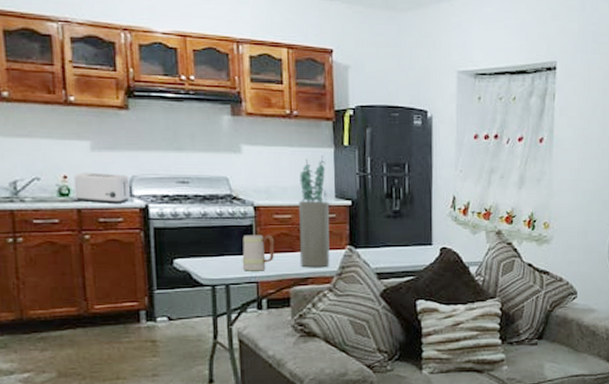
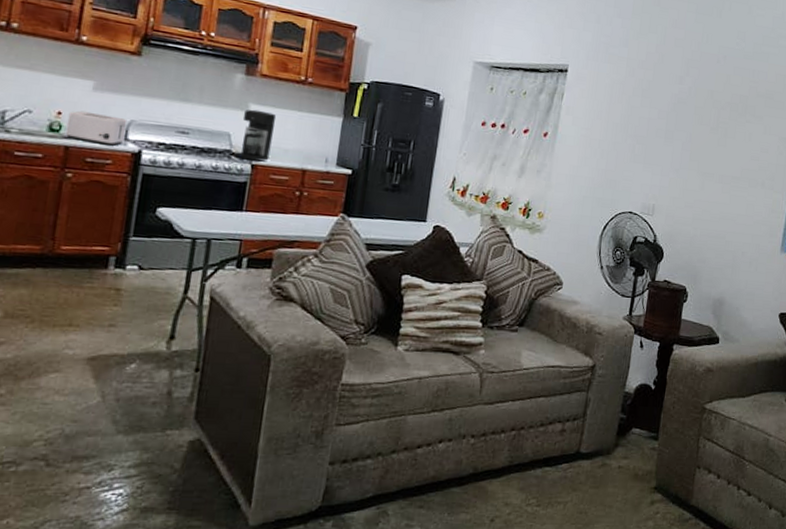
coffee maker: none [235,150,269,204] -> present [234,109,277,162]
mug: present [242,235,275,271] -> none [228,191,267,230]
vase: present [298,155,330,268] -> none [288,123,332,233]

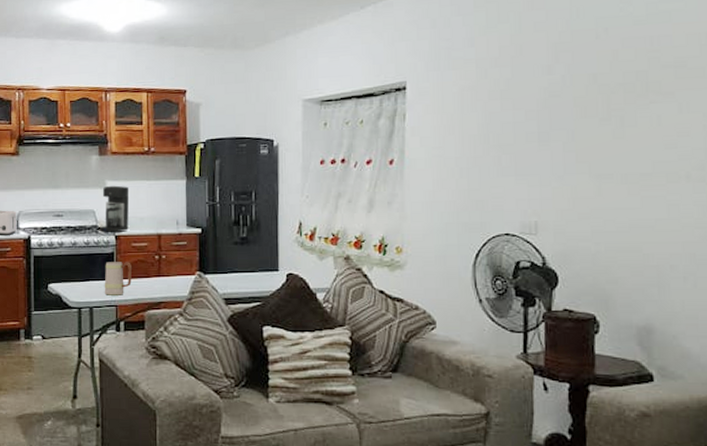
mug: none [228,191,267,230] -> present [104,262,133,295]

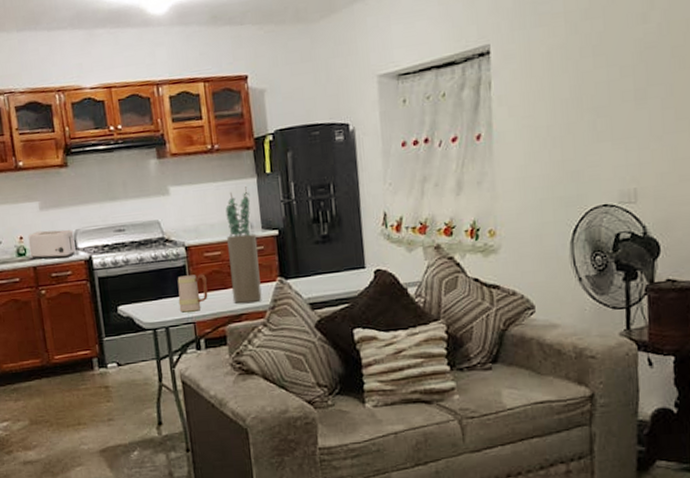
coffee maker: present [100,185,130,233] -> none [165,190,199,244]
vase: none [153,187,182,293] -> present [225,186,262,304]

